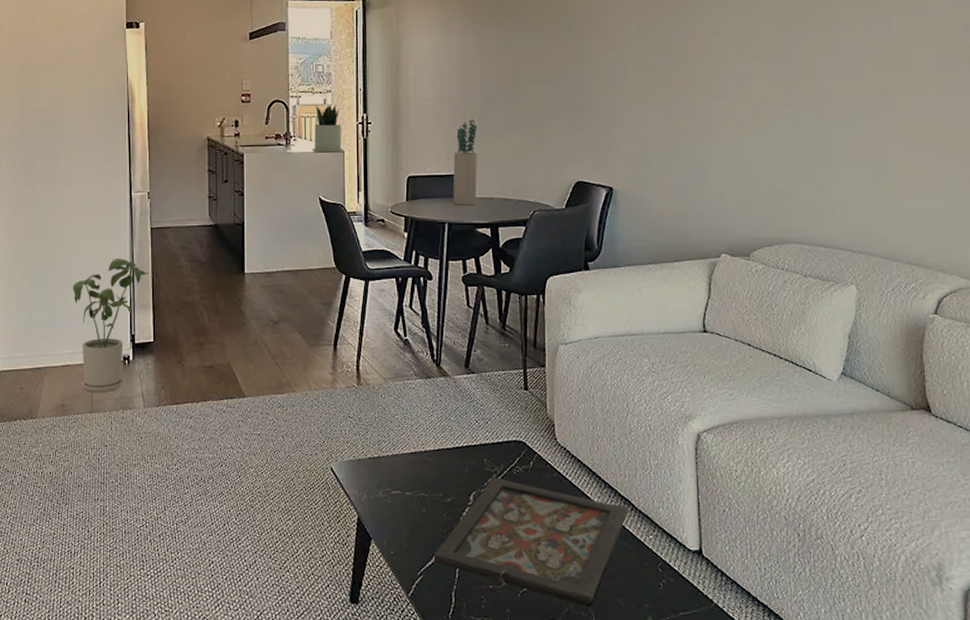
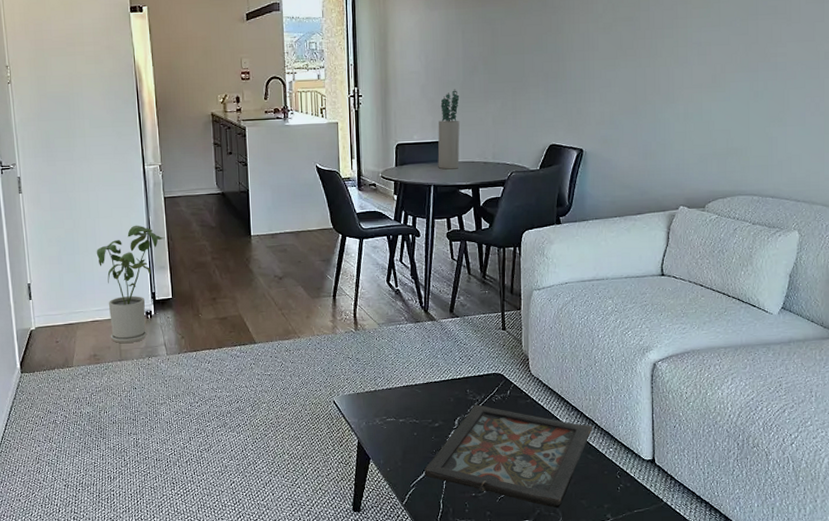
planter: present [312,104,343,153] -> none [308,79,337,125]

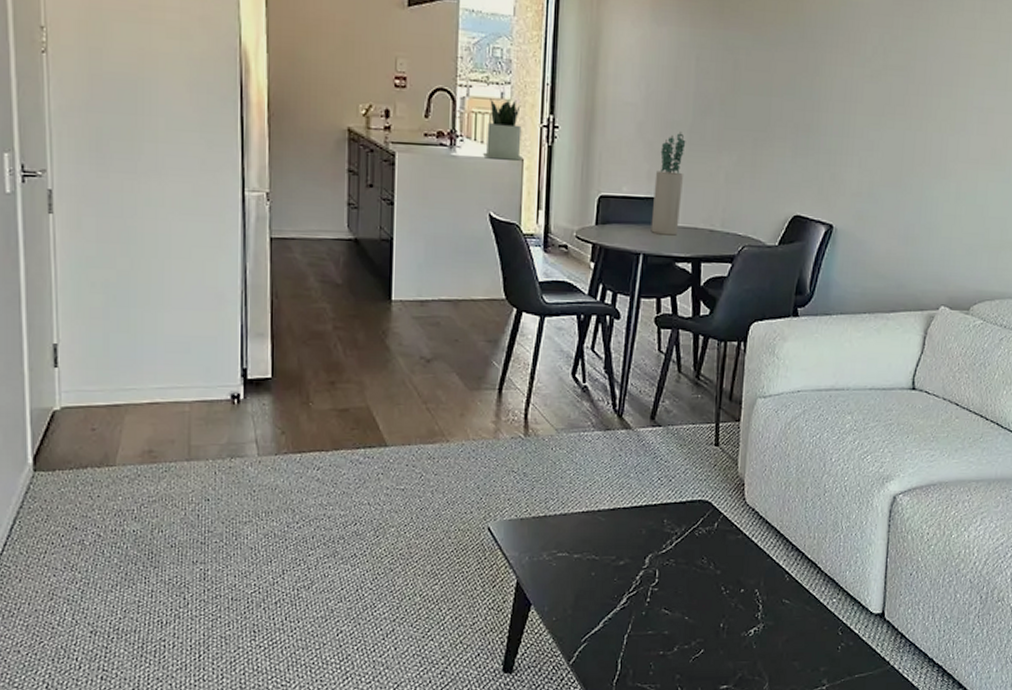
house plant: present [96,225,165,344] -> none [162,273,268,437]
planter: none [308,79,337,125] -> present [483,98,522,161]
decorative tray: present [424,404,593,509] -> none [601,539,815,672]

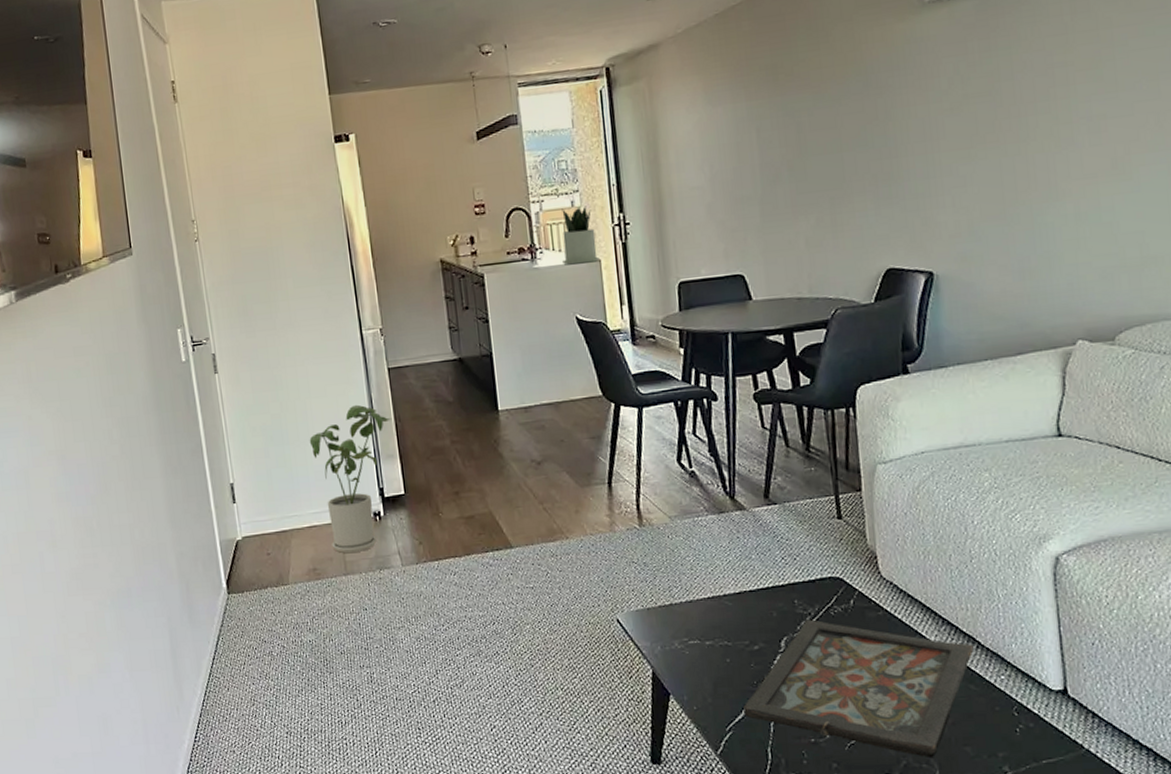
house plant: none [162,273,268,437] -> present [309,404,392,554]
decorative tray: none [601,539,815,672] -> present [743,619,974,759]
vase: present [651,131,686,236] -> none [732,205,765,312]

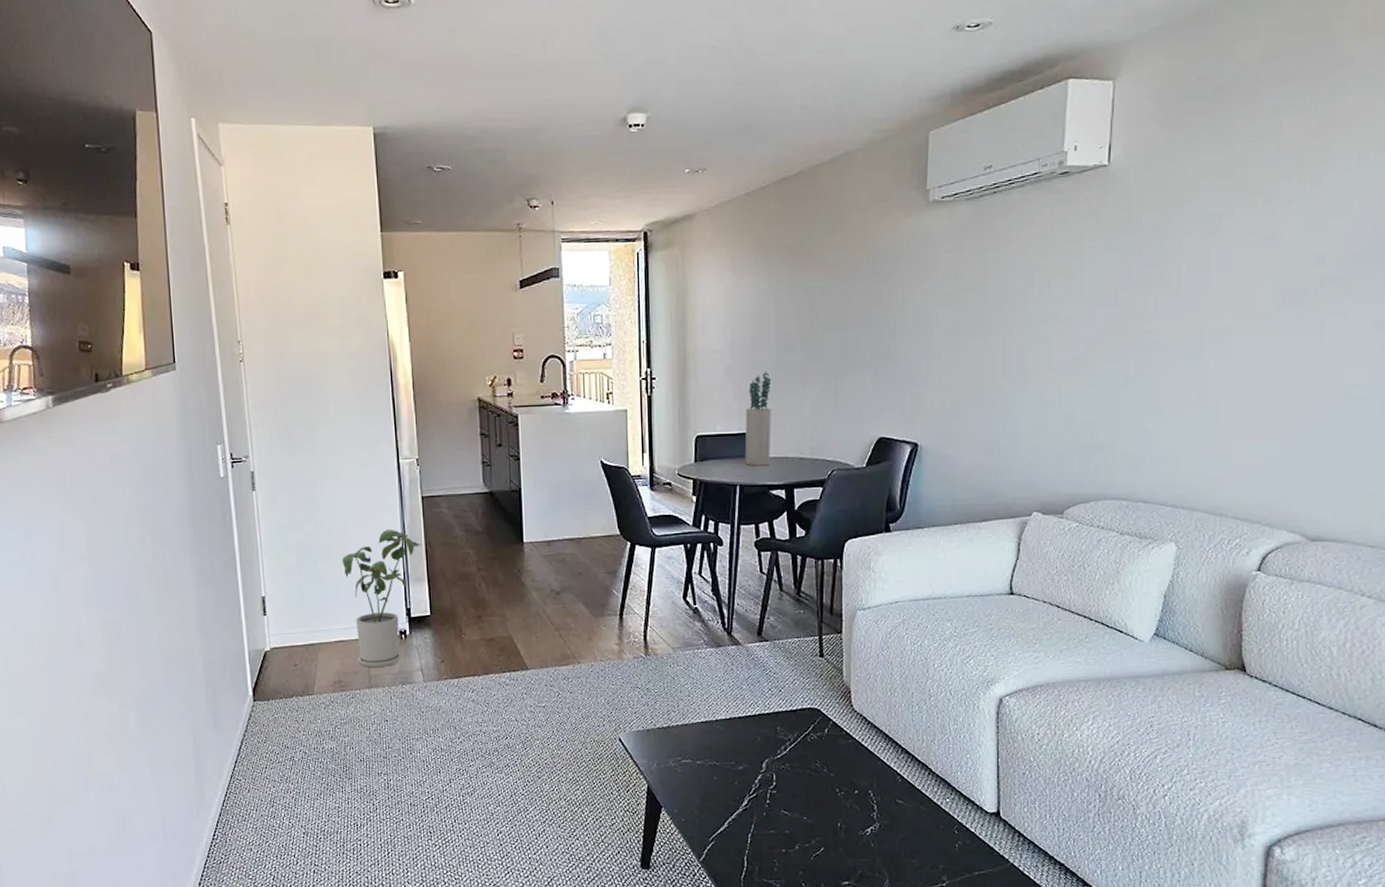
planter: present [562,206,599,265] -> none [592,359,626,412]
vase: none [732,205,765,312] -> present [744,371,772,467]
decorative tray: present [743,619,974,759] -> none [726,744,926,869]

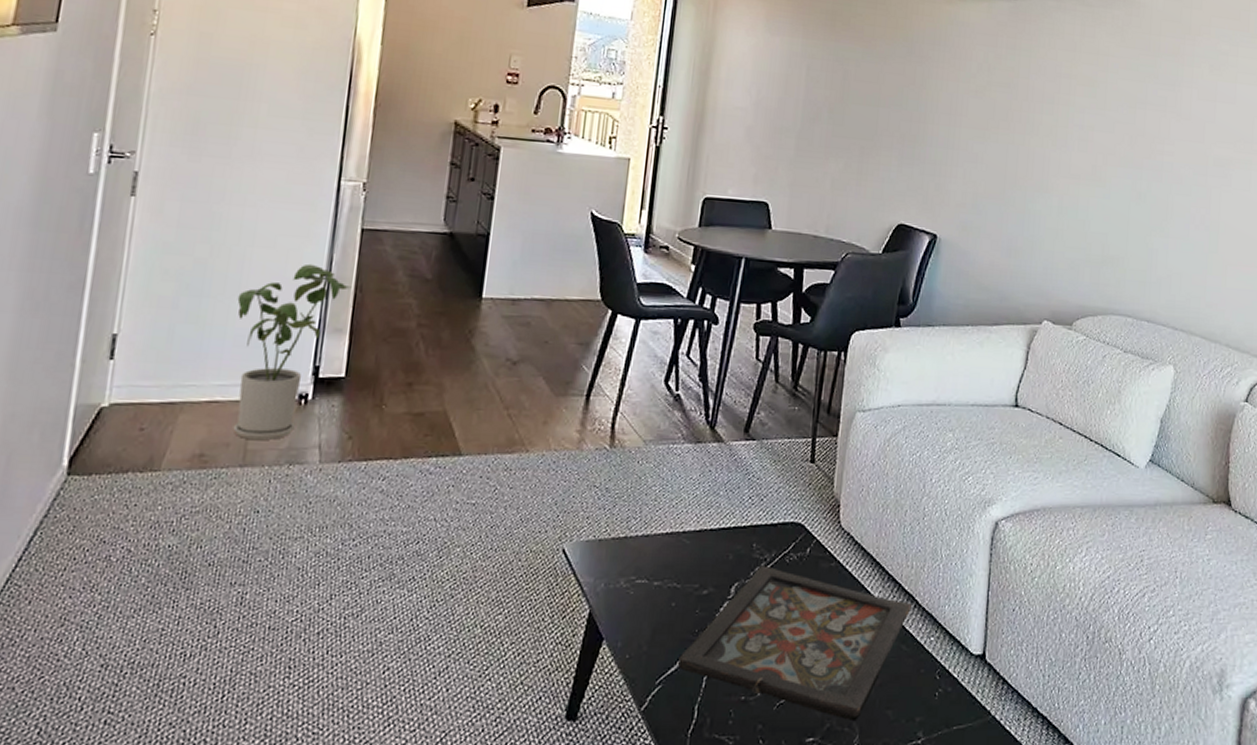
decorative tray: none [726,744,926,869] -> present [678,565,912,722]
vase: present [744,371,772,467] -> none [754,137,794,240]

